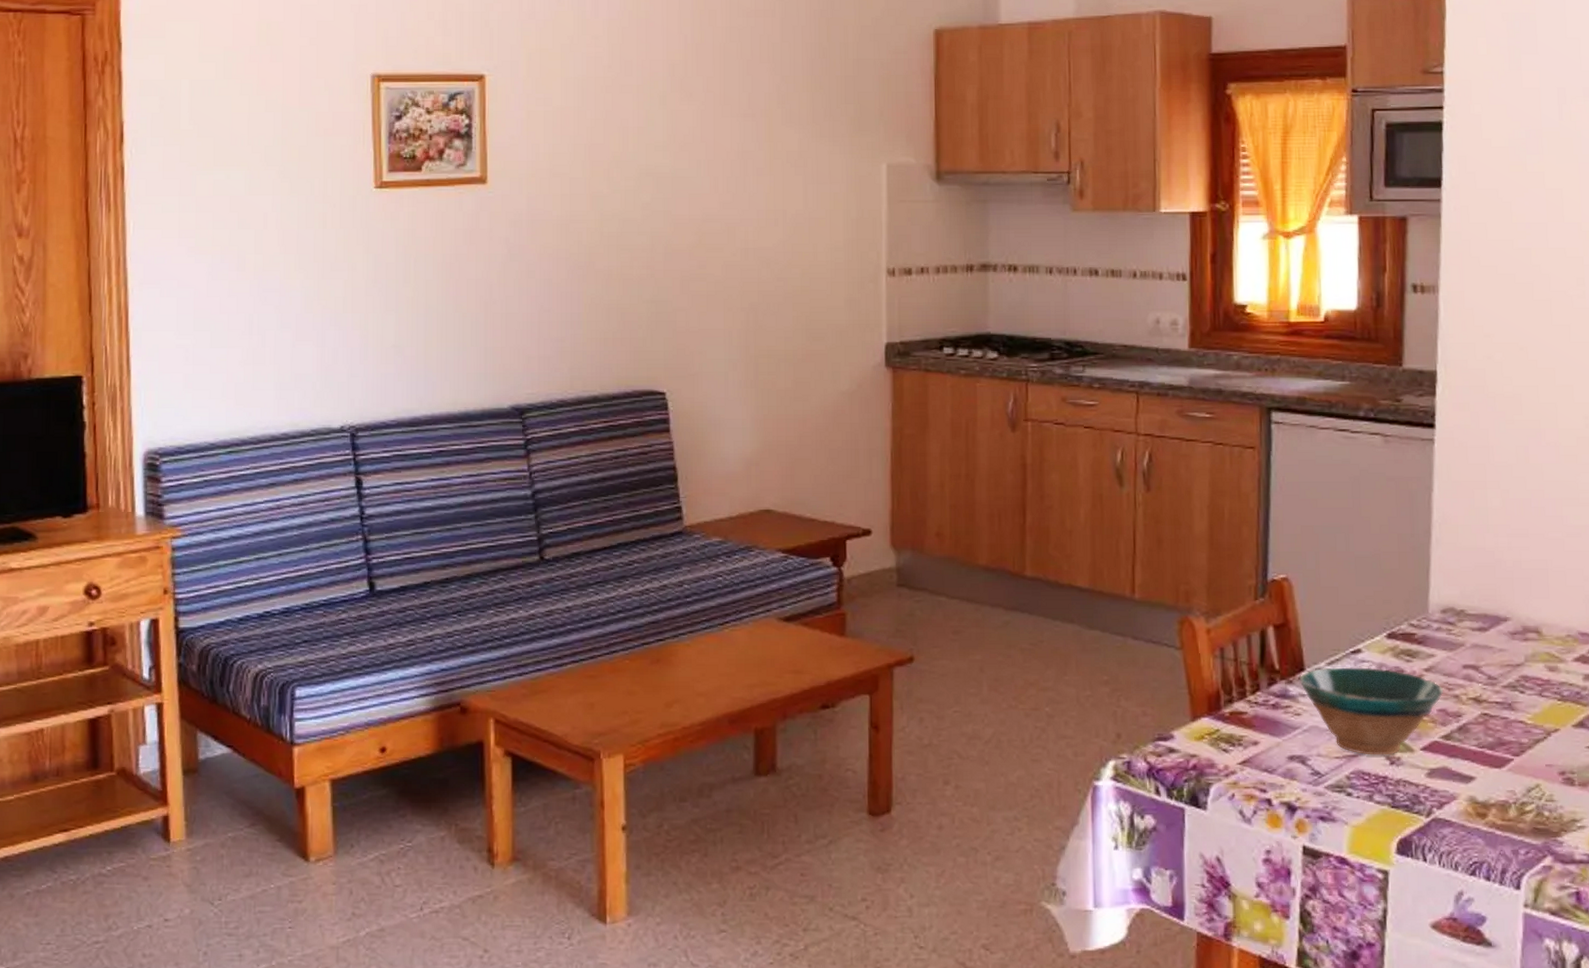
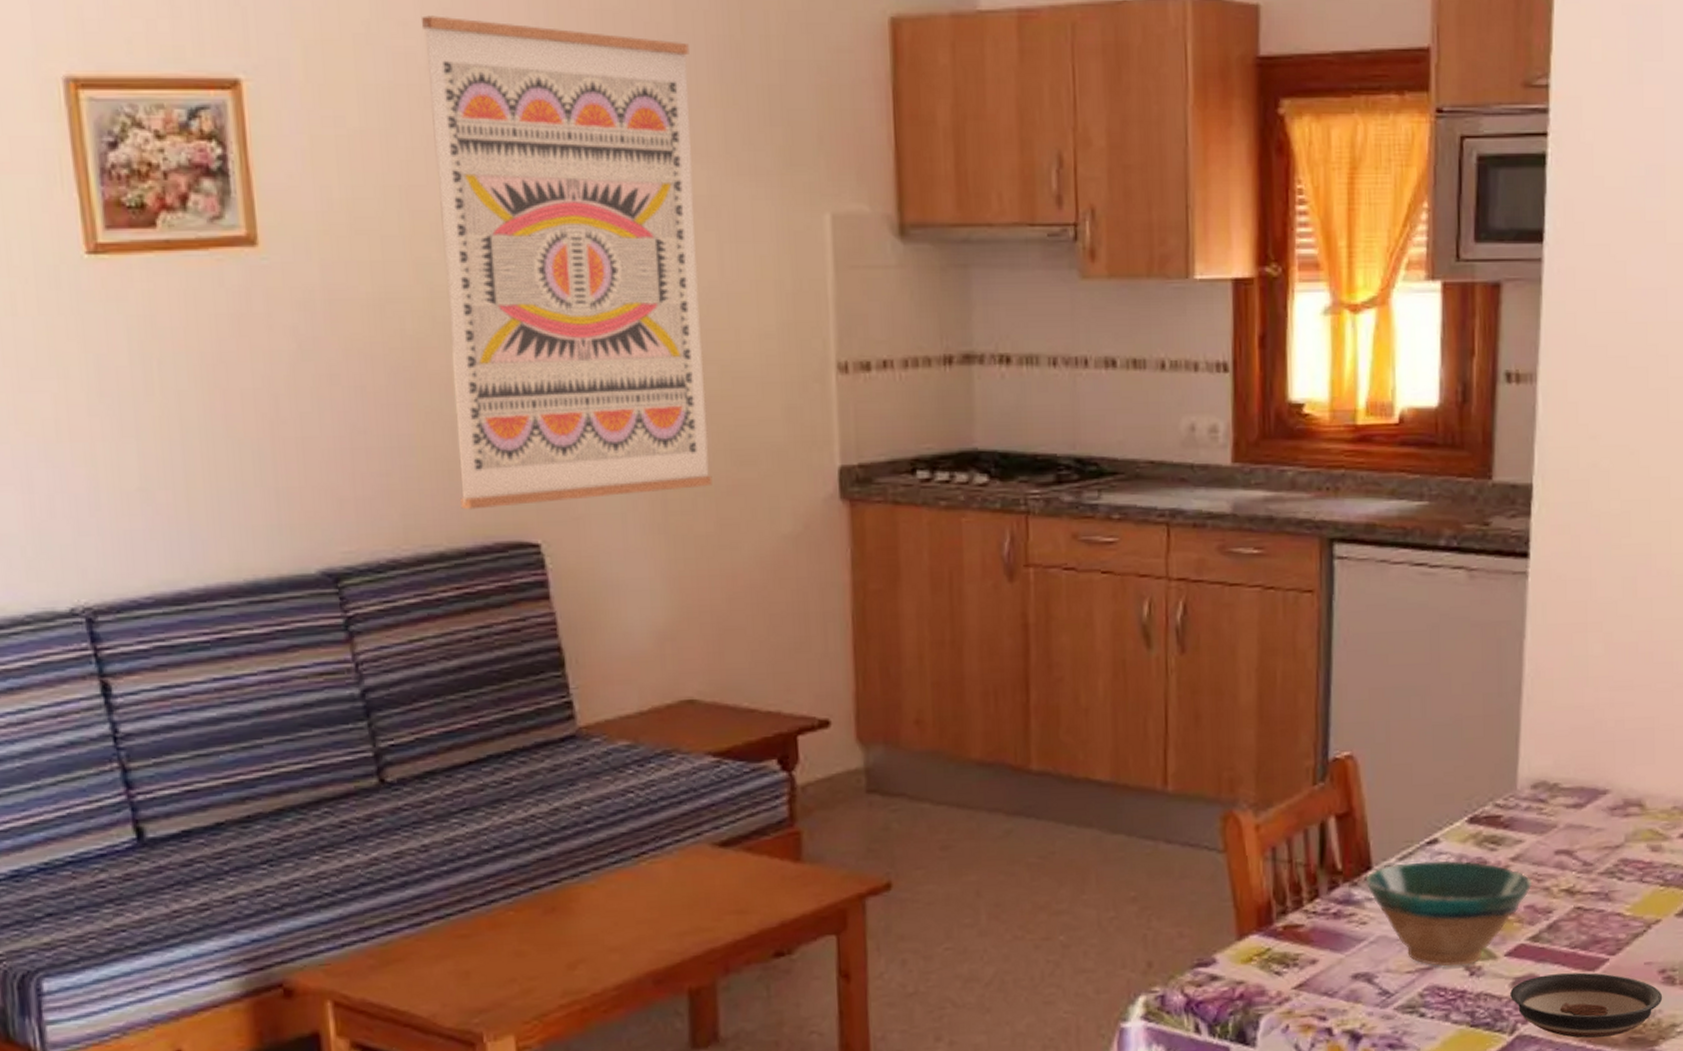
wall art: none [607,32,792,367] -> present [421,15,713,510]
saucer: none [1426,769,1564,826] -> present [1510,972,1663,1039]

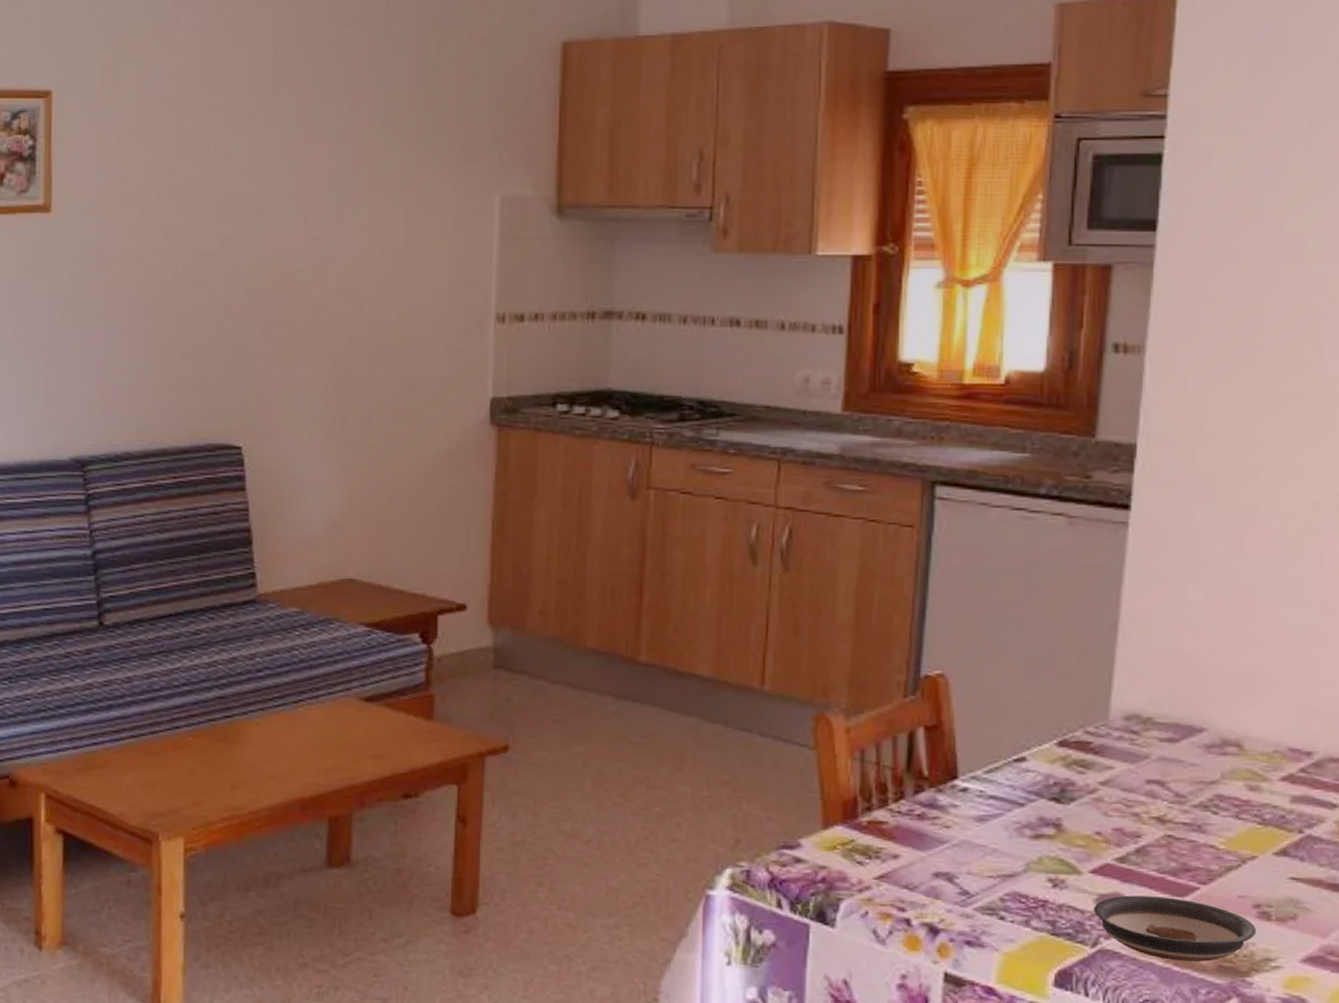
wall art: present [421,15,713,510] -> none [183,43,395,417]
bowl: present [1365,860,1533,967] -> none [951,776,1122,877]

